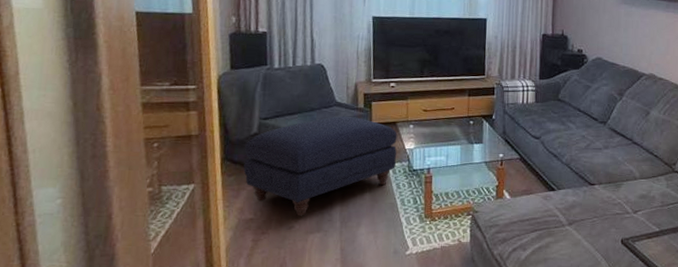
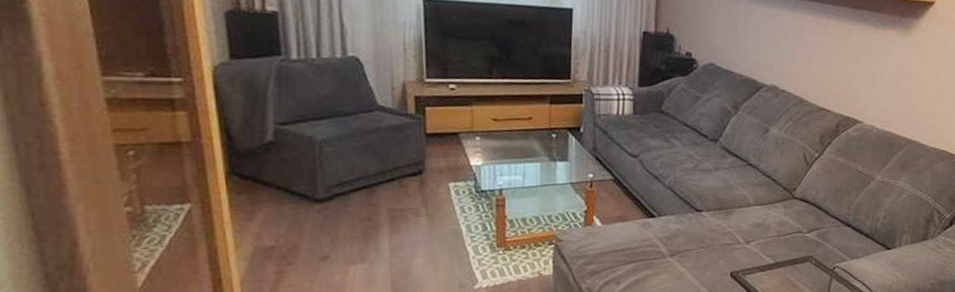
ottoman: present [243,115,397,216] -> none [256,122,460,244]

